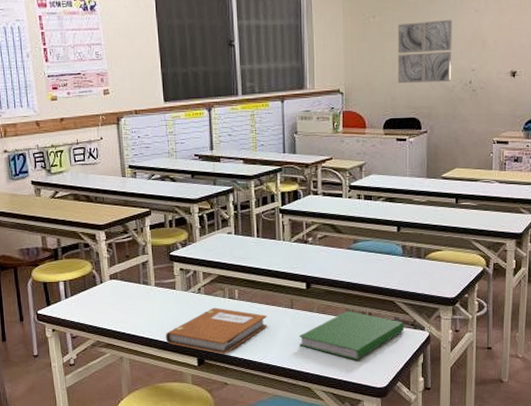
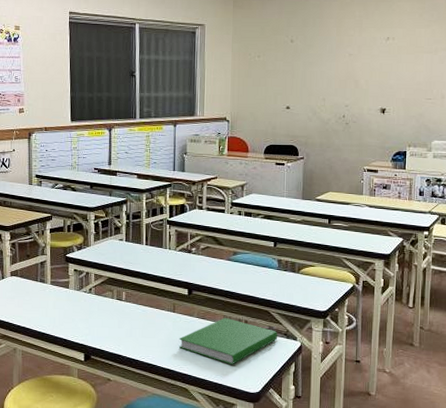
notebook: present [165,307,267,355] -> none [56,307,151,352]
wall art: present [398,19,452,84] -> none [278,61,329,116]

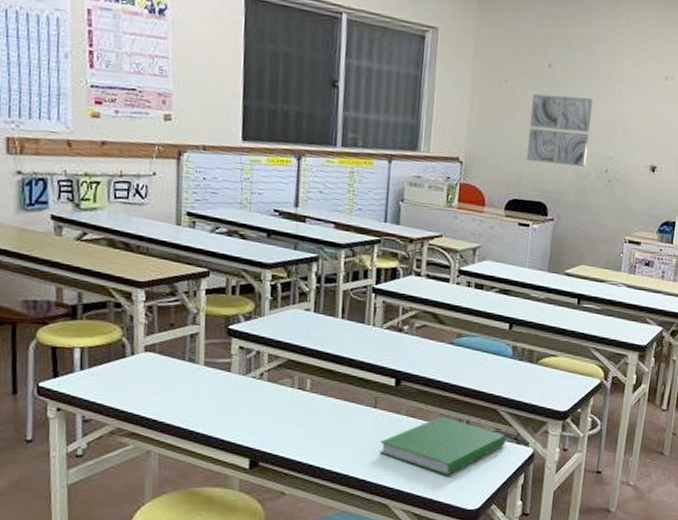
wall art: none [278,61,329,116] -> present [526,93,593,167]

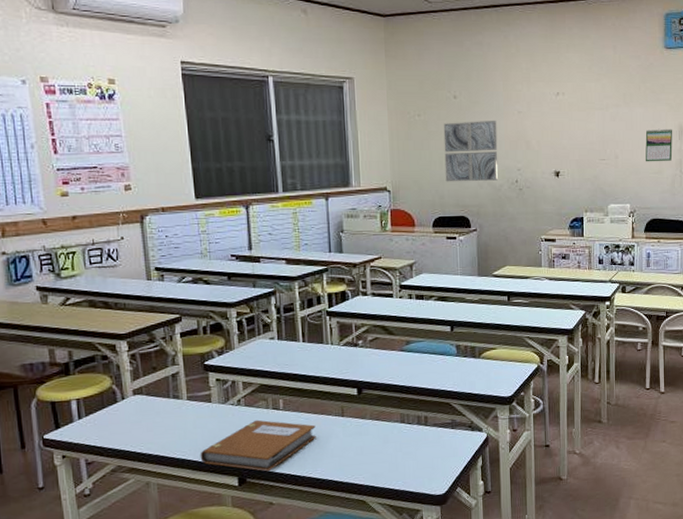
notebook: none [210,398,344,458] -> present [200,419,316,472]
hardcover book: present [379,416,507,476] -> none [350,415,462,468]

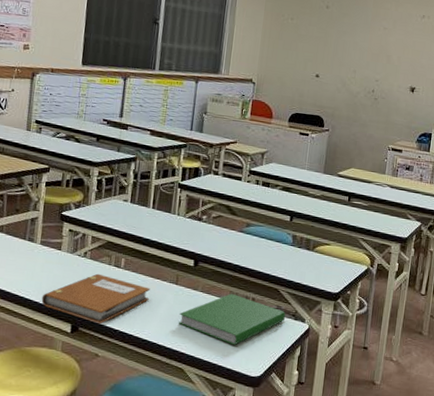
hardcover book: none [350,415,462,468] -> present [179,293,286,346]
wall art: present [443,120,498,182] -> none [307,29,363,88]

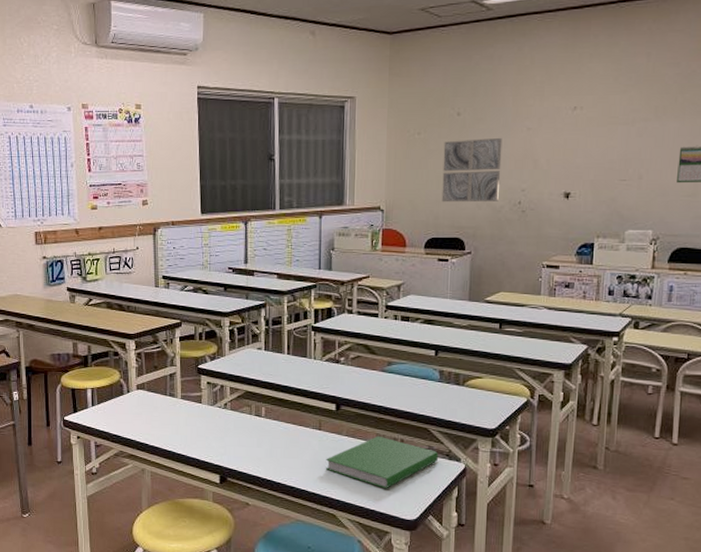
notebook: present [41,273,150,325] -> none [188,424,293,474]
wall art: none [307,29,363,88] -> present [441,137,503,203]

